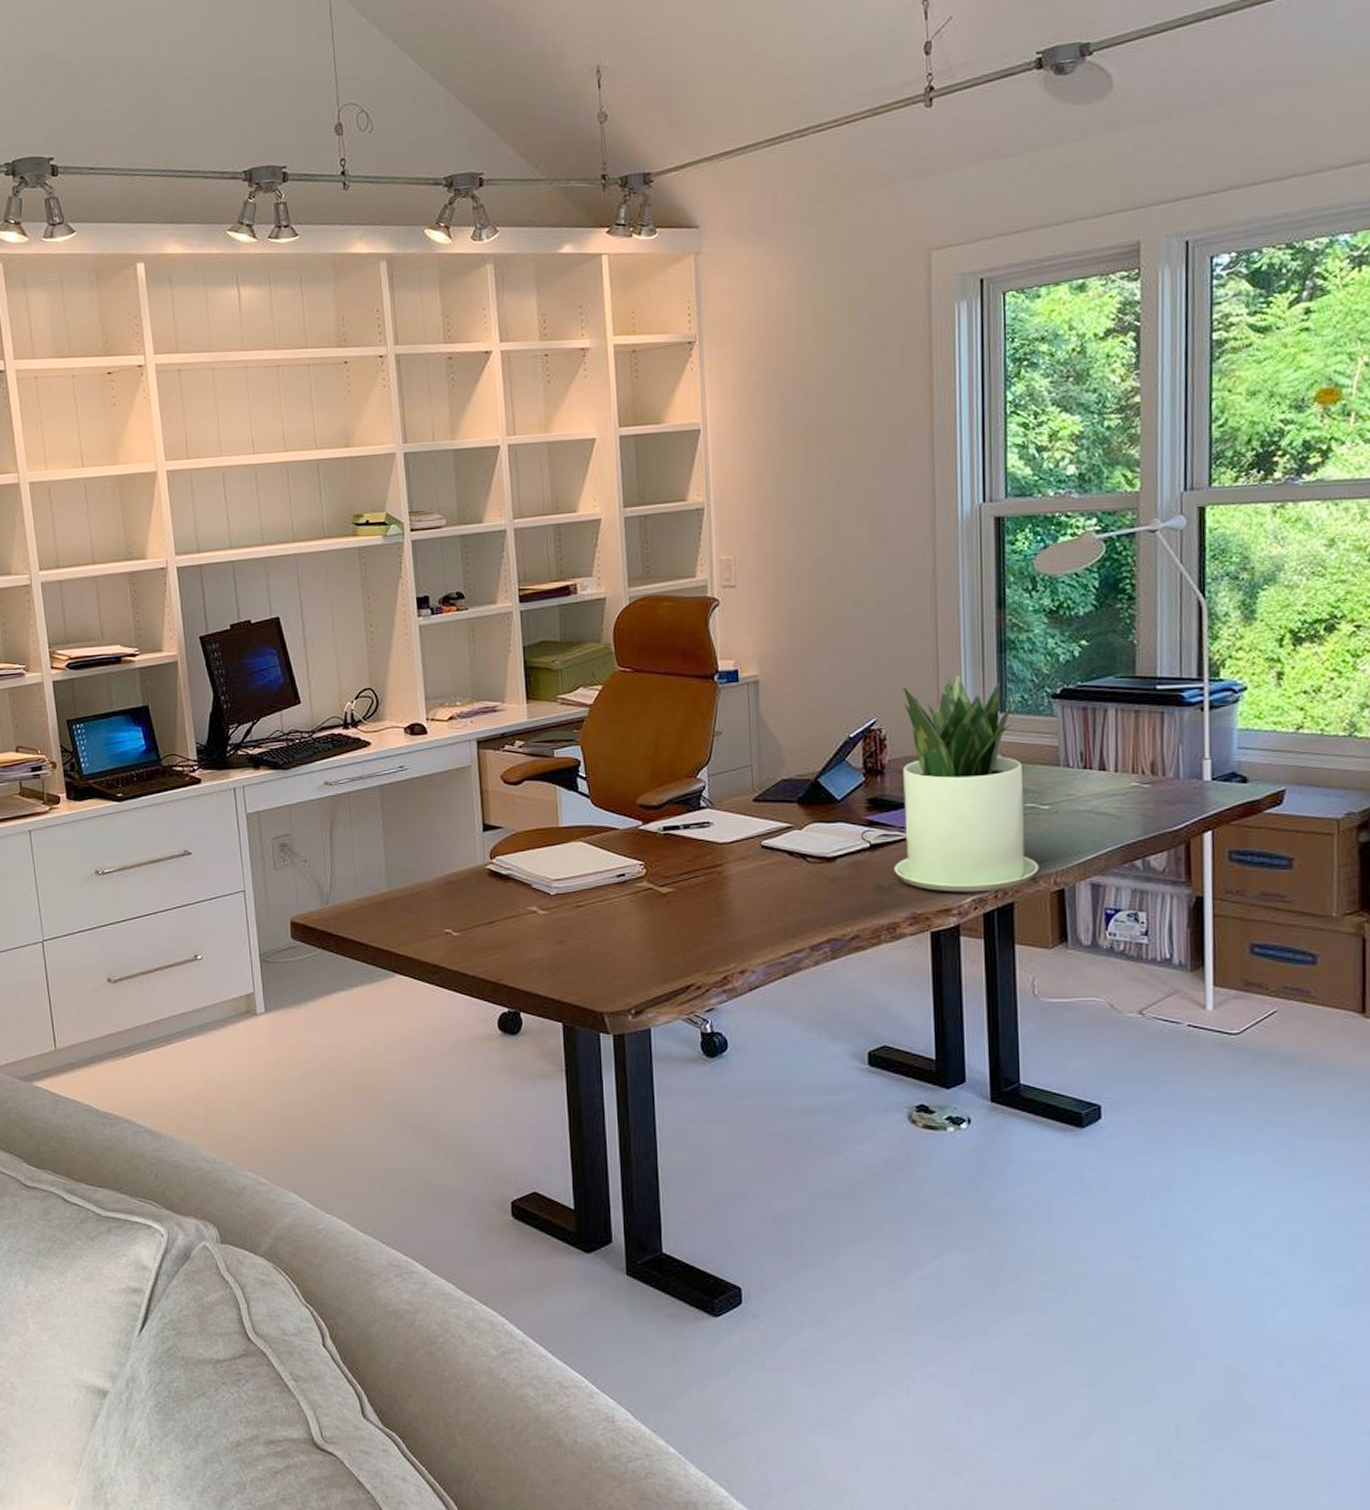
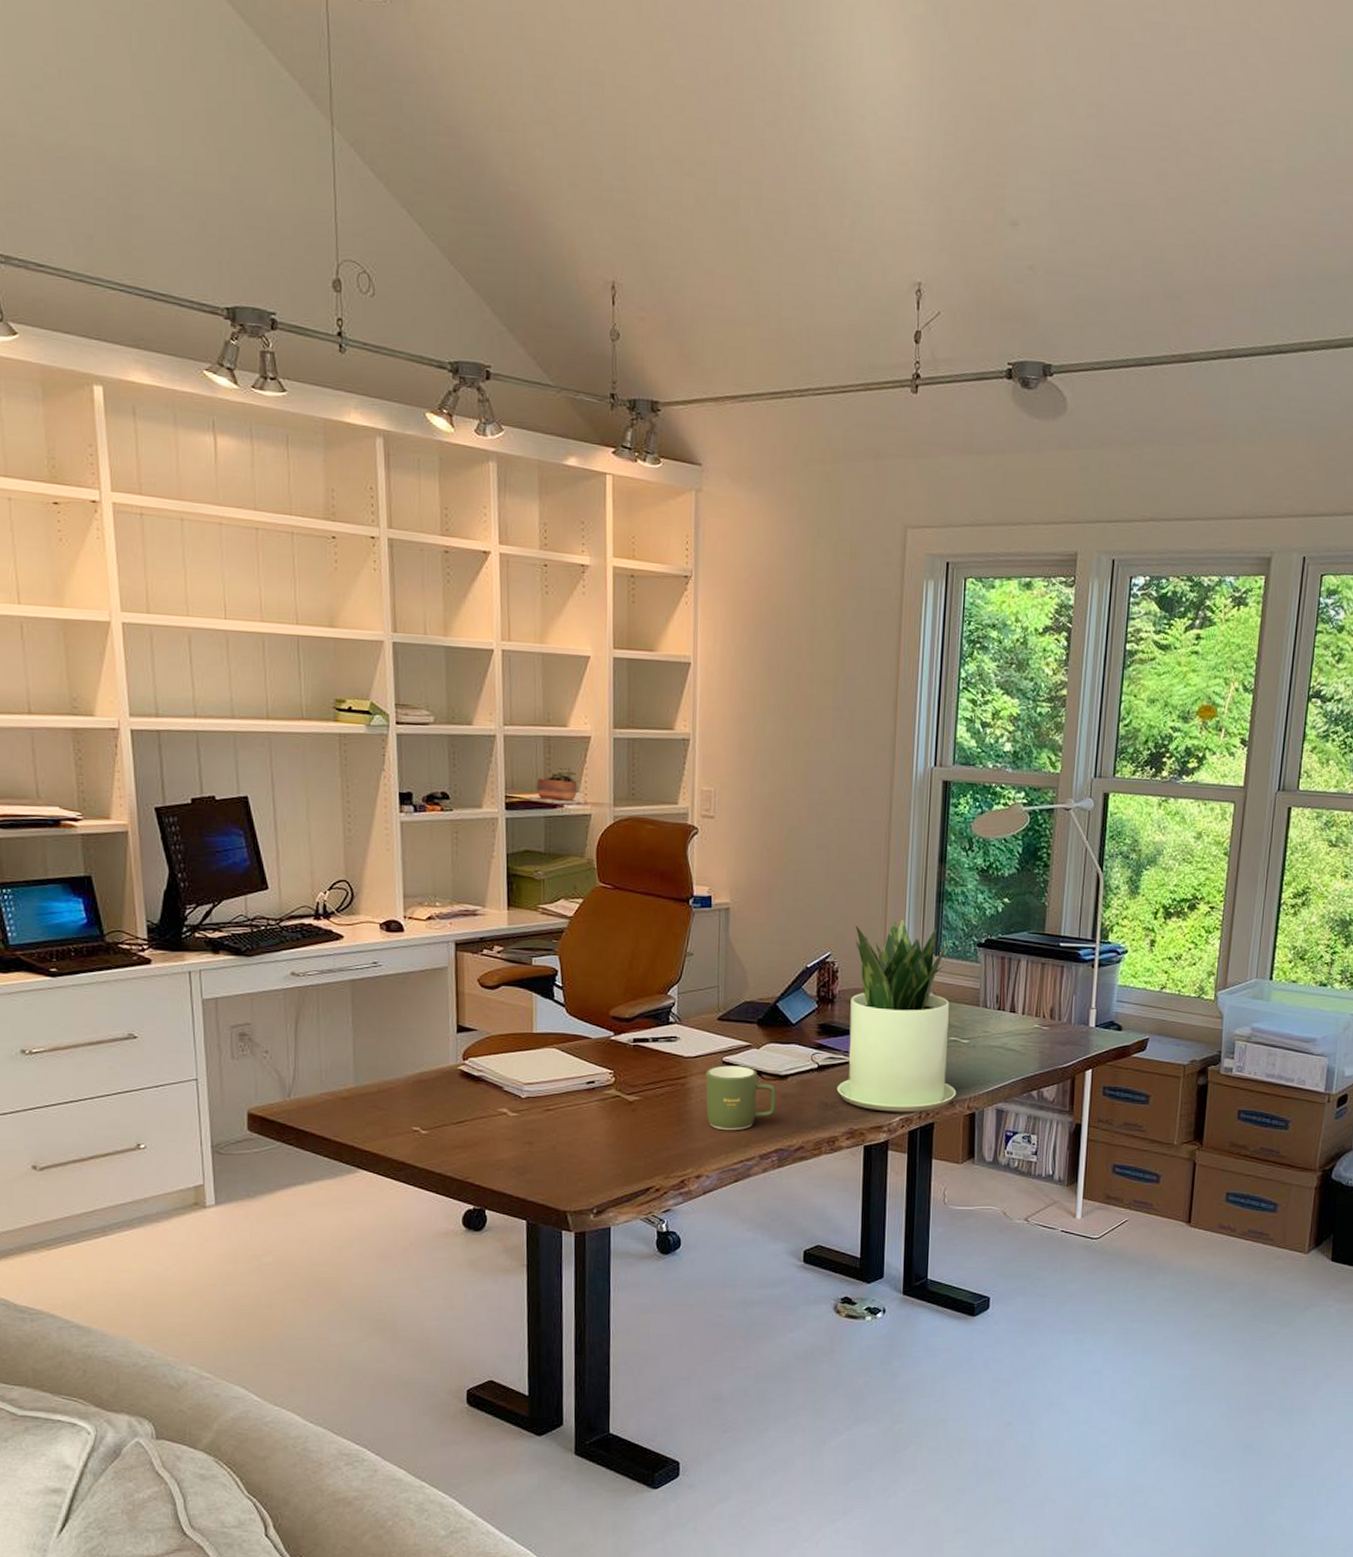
succulent plant: none [541,551,599,592] -> present [528,766,586,805]
mug: none [744,849,825,921] -> present [705,1065,776,1131]

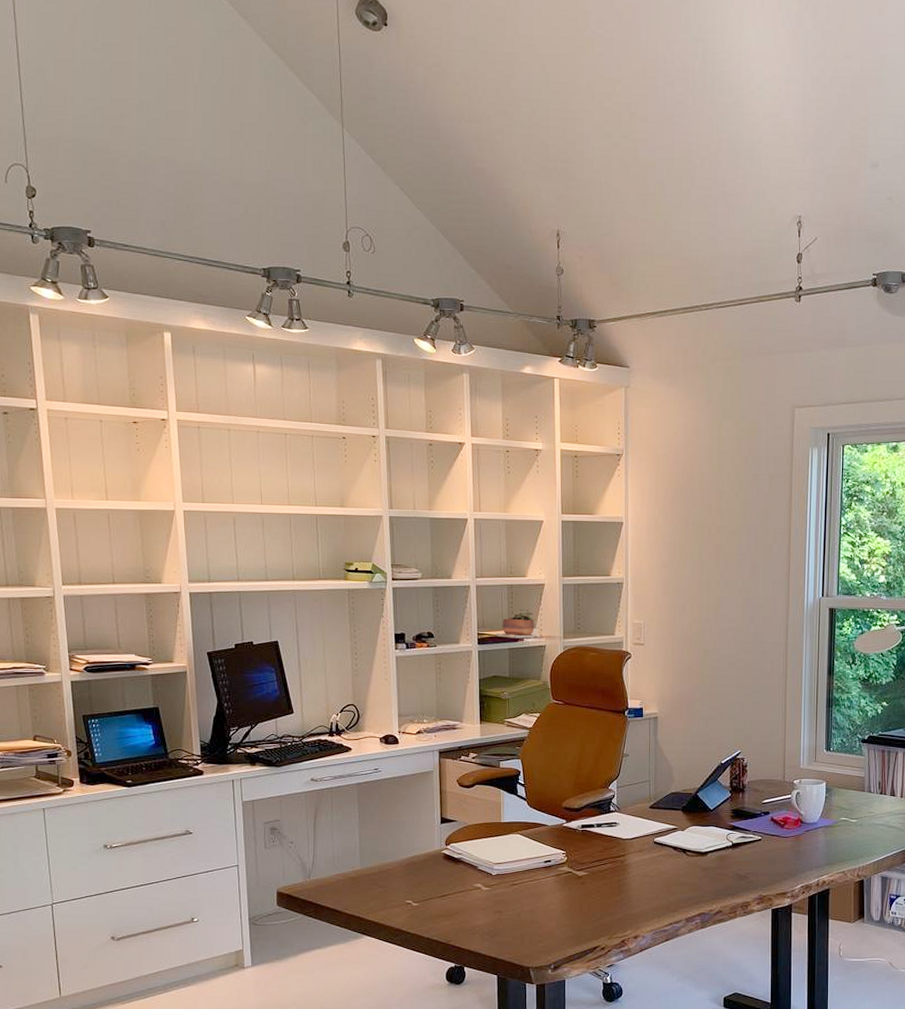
mug: present [705,1065,776,1131] -> none [641,845,699,899]
planter: present [836,918,957,1112] -> none [748,721,848,881]

